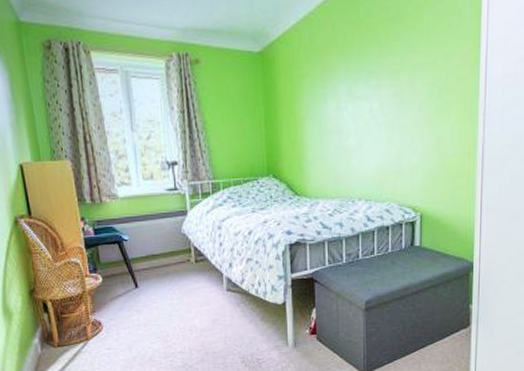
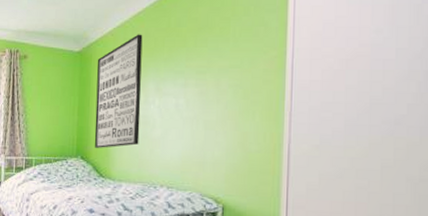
wall art: none [281,28,334,164] -> present [94,34,143,148]

